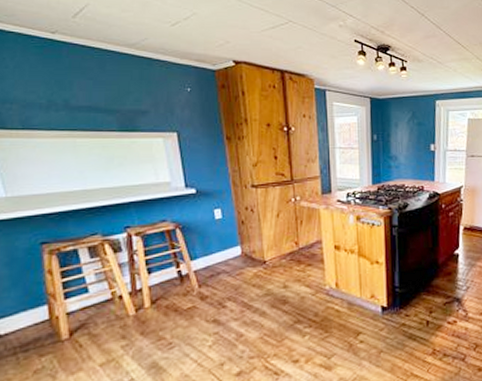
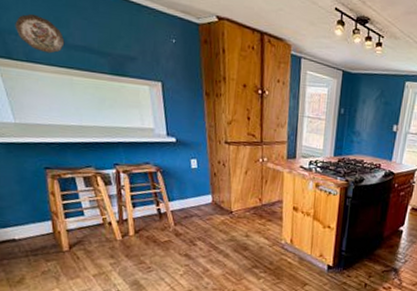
decorative plate: none [10,80,67,118] -> present [15,13,65,54]

